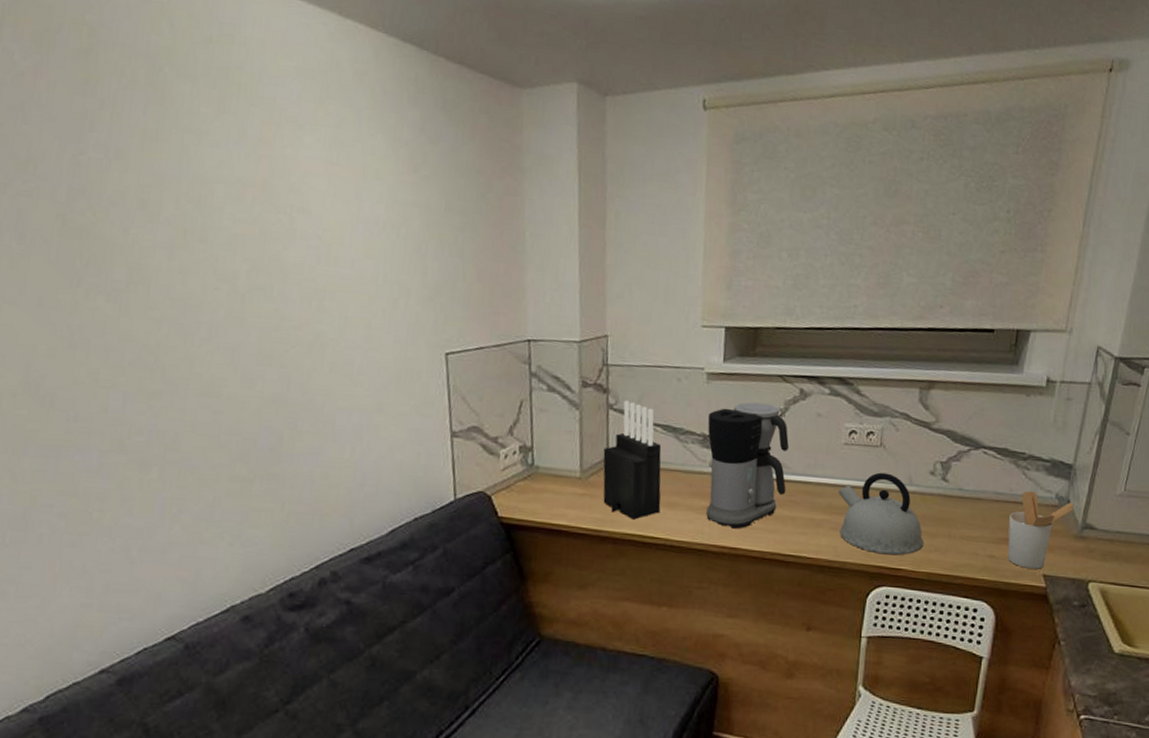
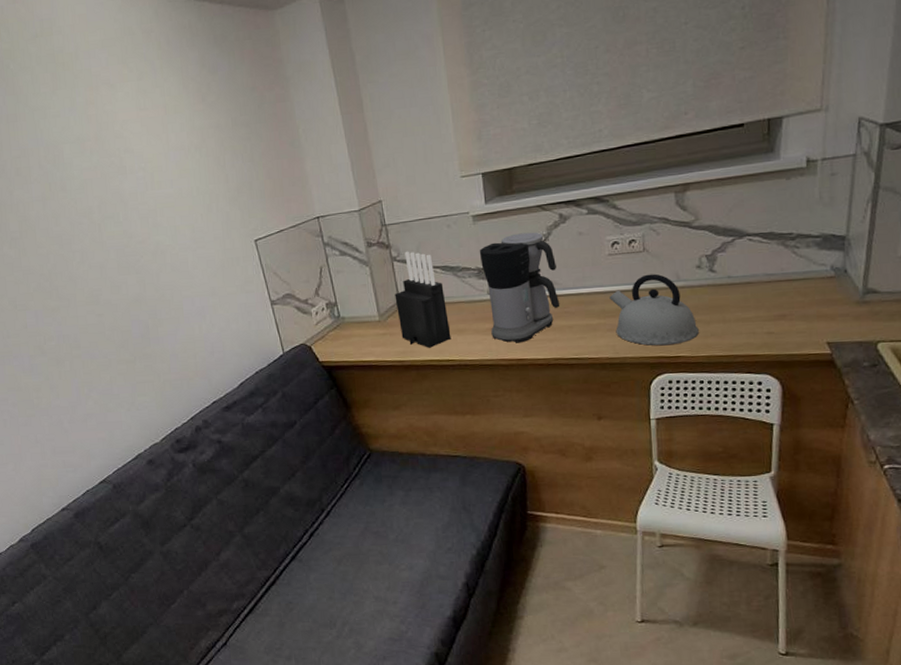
utensil holder: present [1007,491,1075,569] -> none [784,267,854,339]

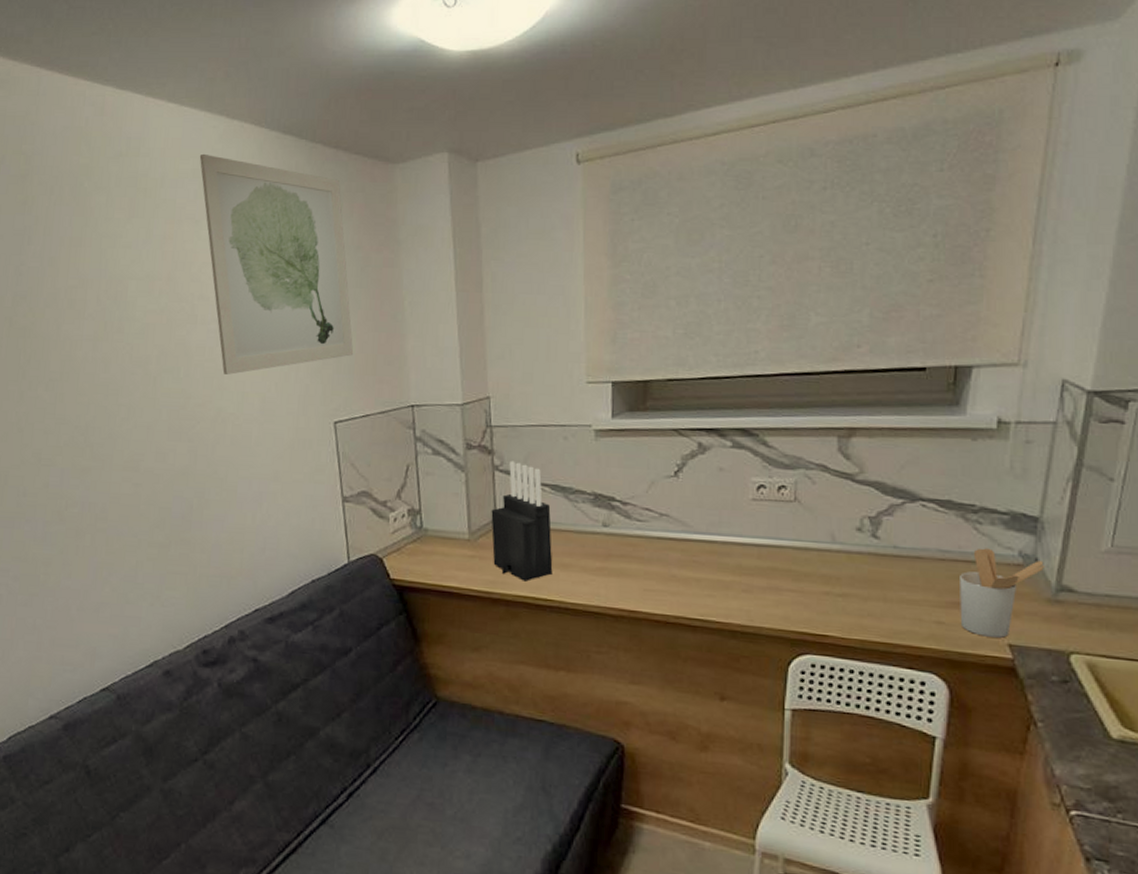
wall art: none [104,24,263,213] -> present [199,153,354,375]
coffee maker: present [479,232,560,343] -> none [598,458,689,592]
kettle: present [609,273,699,346] -> none [748,529,853,621]
utensil holder: none [784,267,854,339] -> present [960,548,1046,638]

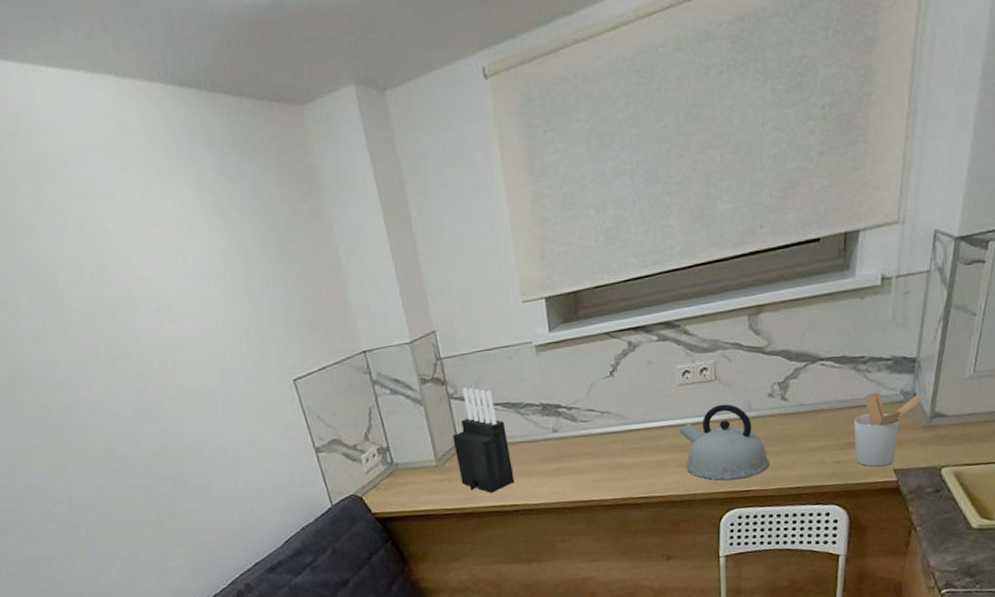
wall art: present [199,153,354,375] -> none [97,120,299,351]
kettle: none [748,529,853,621] -> present [680,404,769,481]

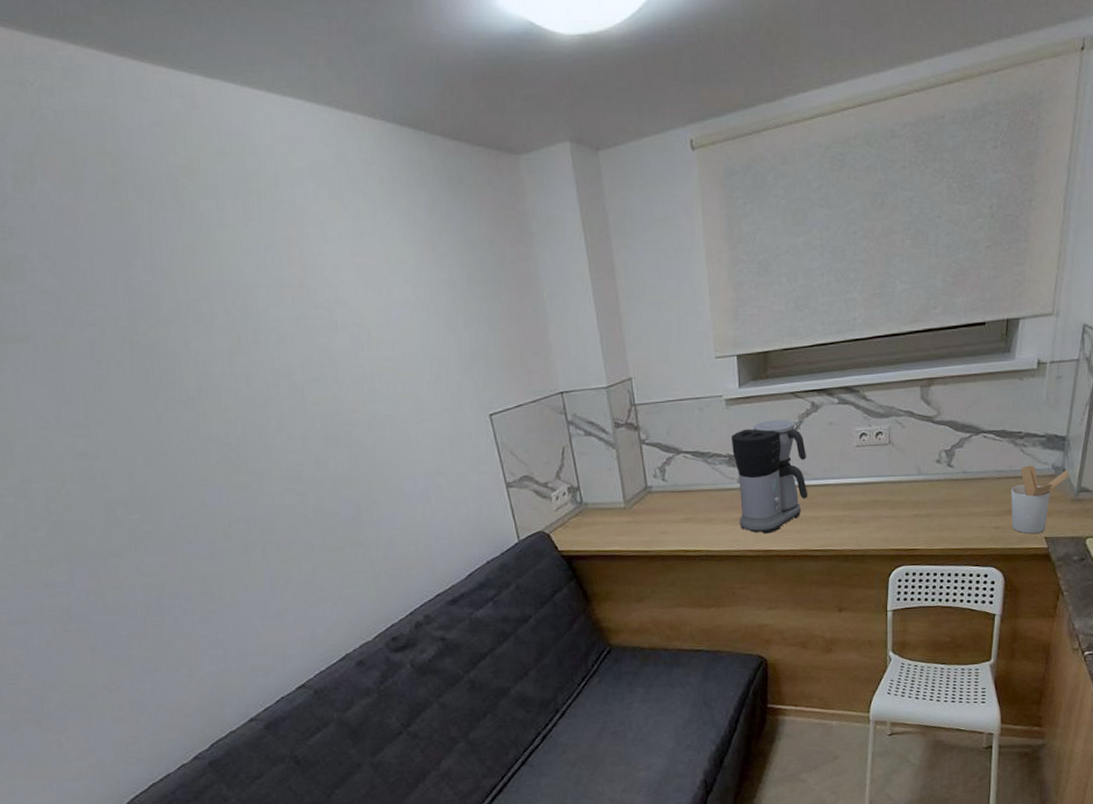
knife block: present [452,387,515,493] -> none [642,434,699,538]
coffee maker: none [543,362,629,484] -> present [731,419,808,534]
kettle: present [680,404,769,481] -> none [855,467,935,539]

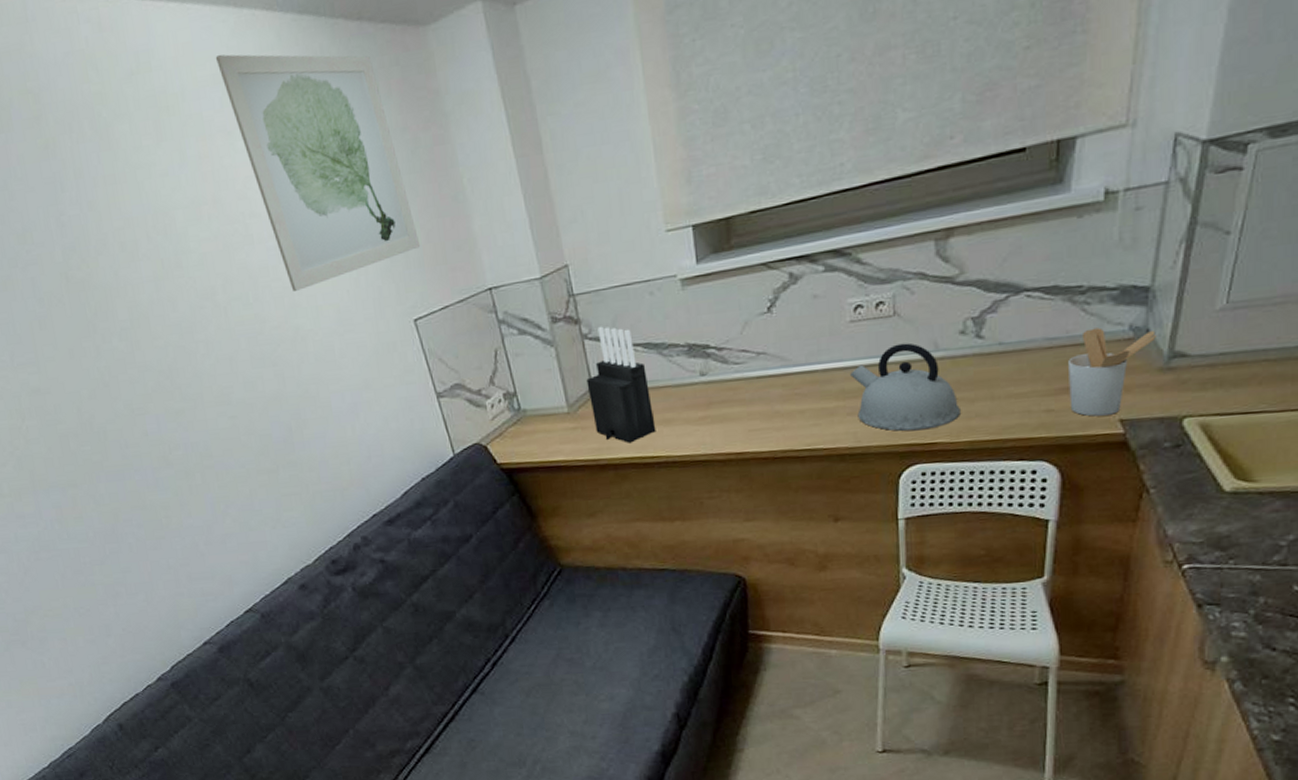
wall art: none [313,149,501,378] -> present [215,54,421,291]
knife block: none [642,434,699,538] -> present [586,326,656,443]
coffee maker: present [731,419,808,534] -> none [689,296,790,434]
kettle: none [855,467,935,539] -> present [850,343,960,431]

